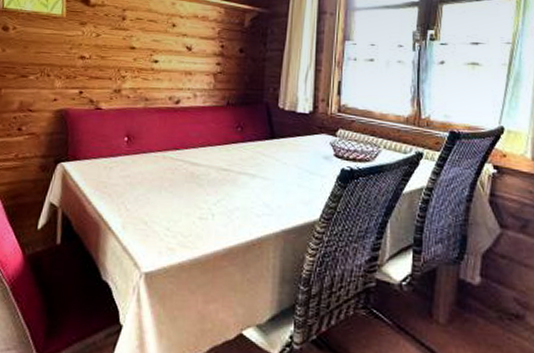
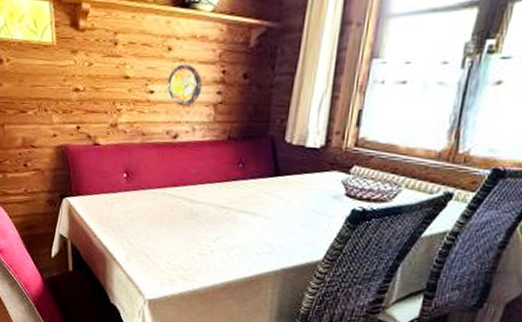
decorative plate: none [171,38,203,75] -> present [168,64,202,106]

